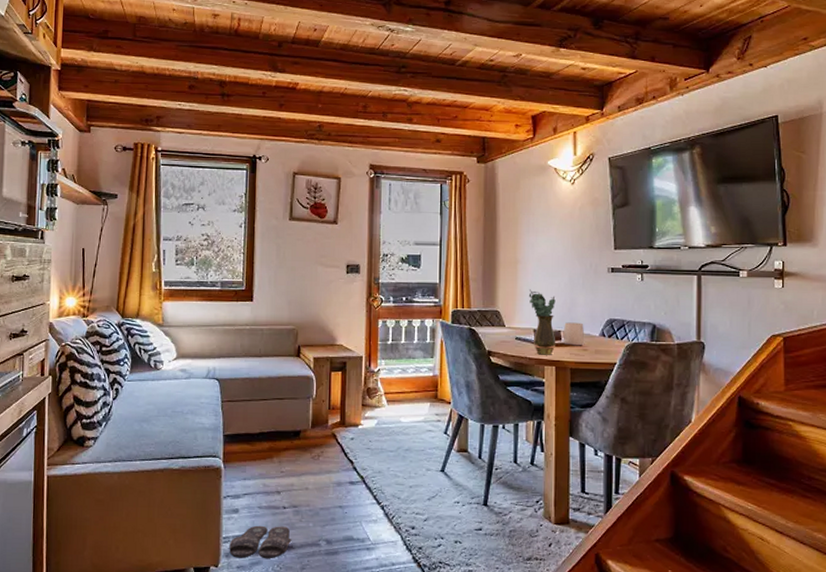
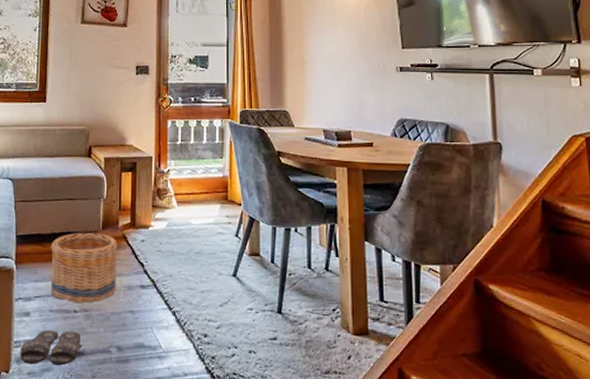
basket: none [259,431,326,499] -> present [50,232,117,303]
vase: present [528,289,556,355] -> none [317,89,347,156]
mug: present [564,322,584,346] -> none [354,122,375,147]

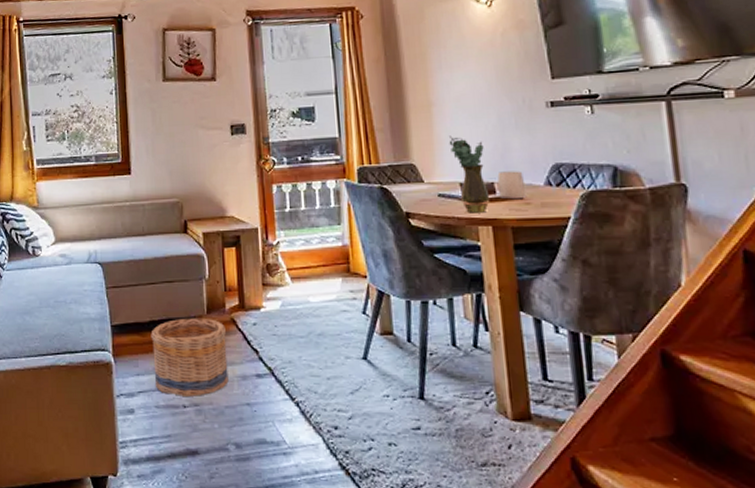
slippers: present [20,329,83,365] -> none [127,427,196,466]
vase: none [317,89,347,156] -> present [449,135,490,213]
mug: none [354,122,375,147] -> present [497,171,525,200]

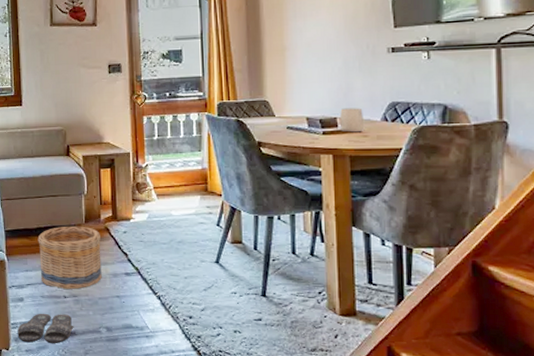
slippers: none [127,427,196,466] -> present [17,313,74,343]
vase: present [449,135,490,213] -> none [299,76,332,144]

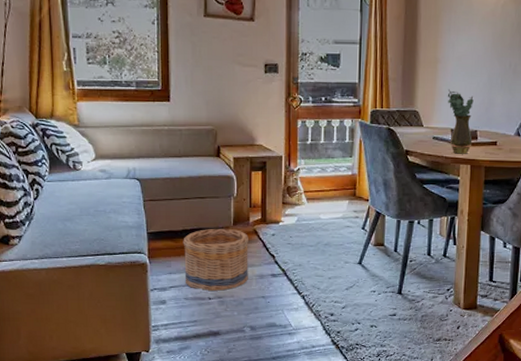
slippers: present [17,313,74,343] -> none [158,315,218,344]
vase: none [299,76,332,144] -> present [447,89,474,154]
mug: present [340,108,363,133] -> none [480,122,500,145]

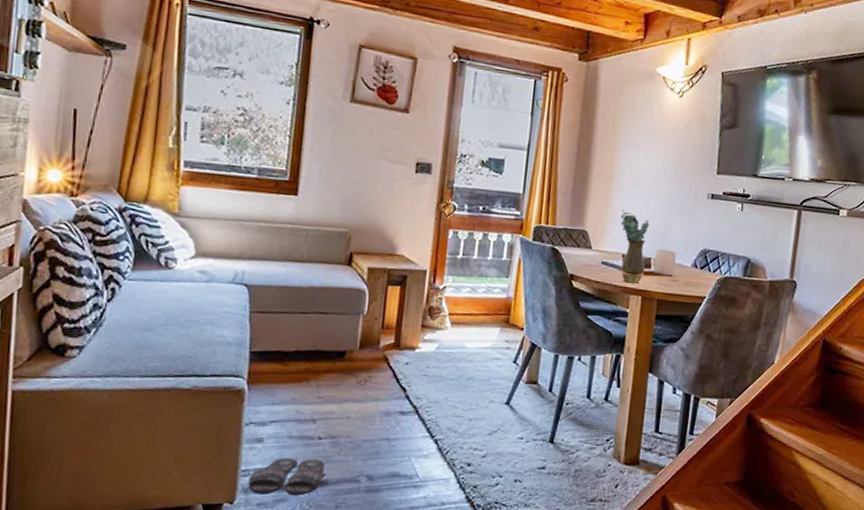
slippers: none [158,315,218,344] -> present [248,457,326,495]
basket: present [183,228,248,291] -> none [291,351,376,429]
mug: none [480,122,500,145] -> present [653,249,677,276]

